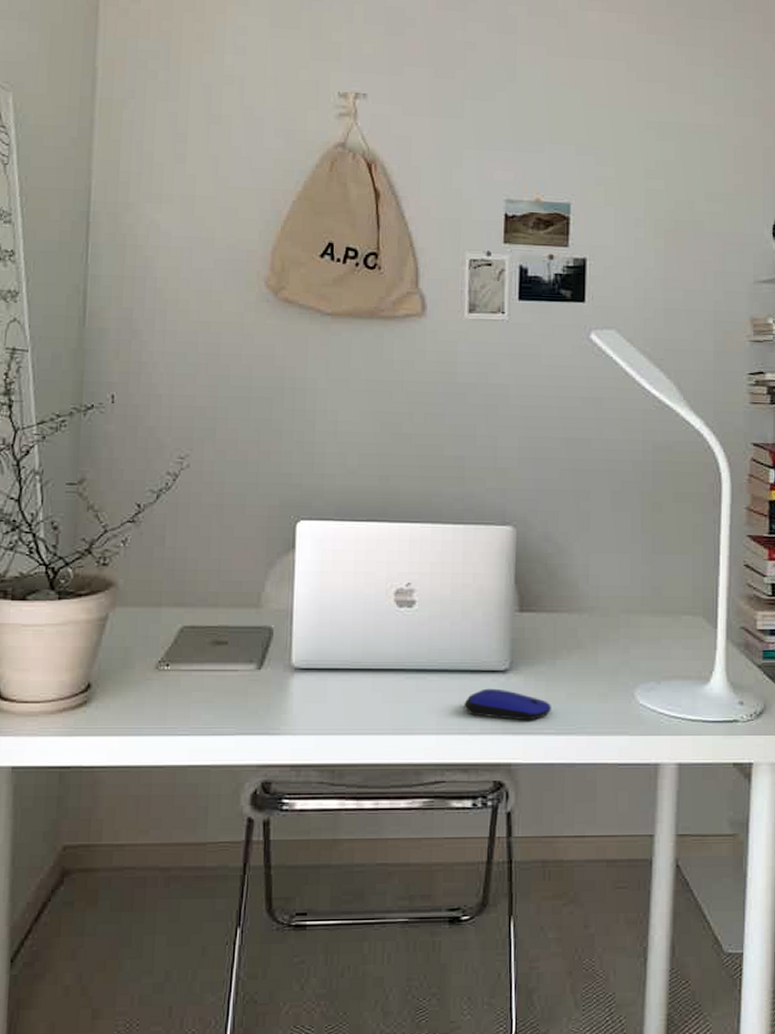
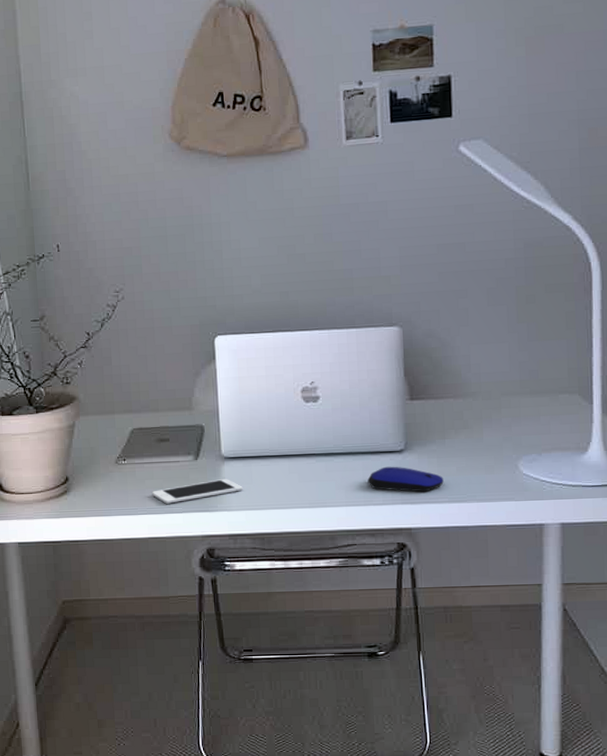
cell phone: none [198,695,314,723] -> present [151,479,243,504]

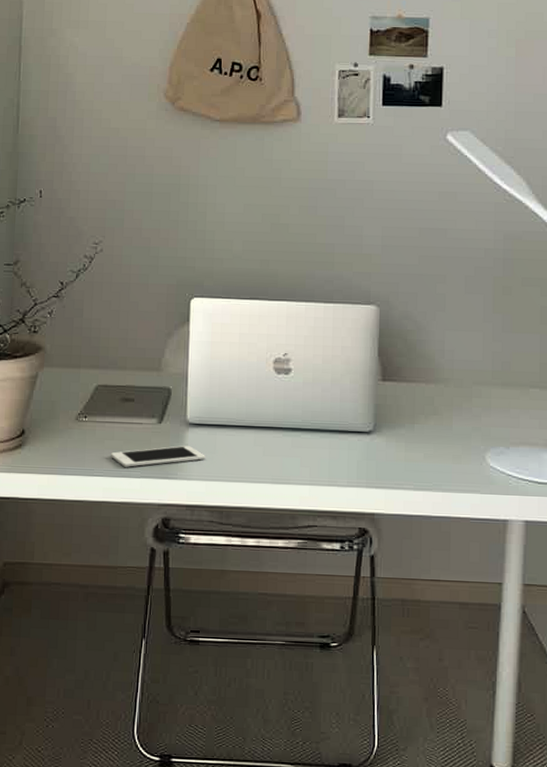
computer mouse: present [367,466,444,492] -> none [333,447,410,477]

